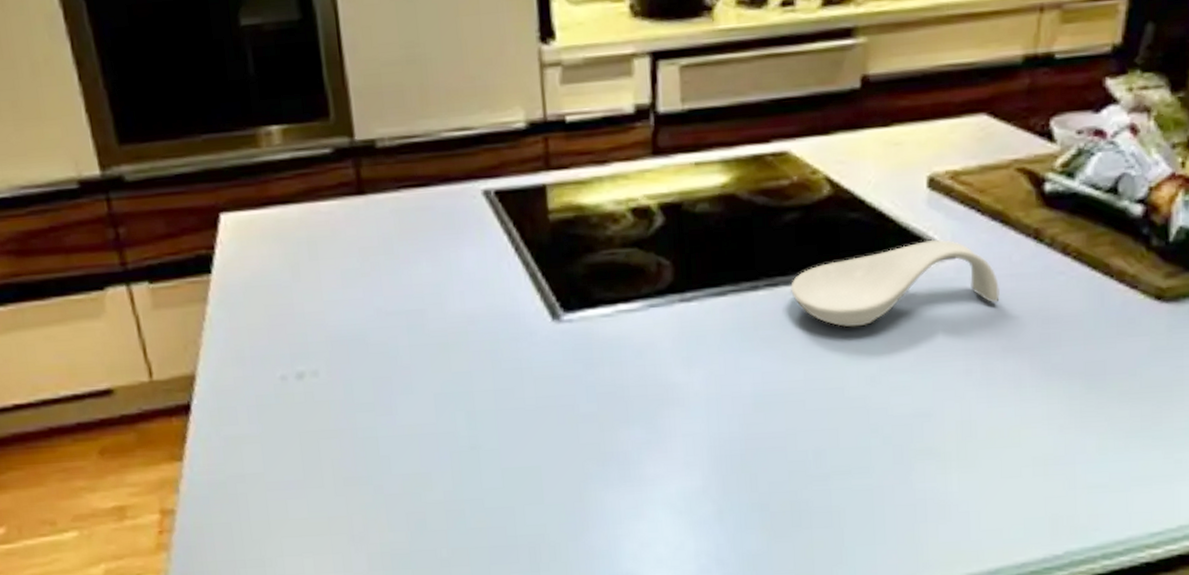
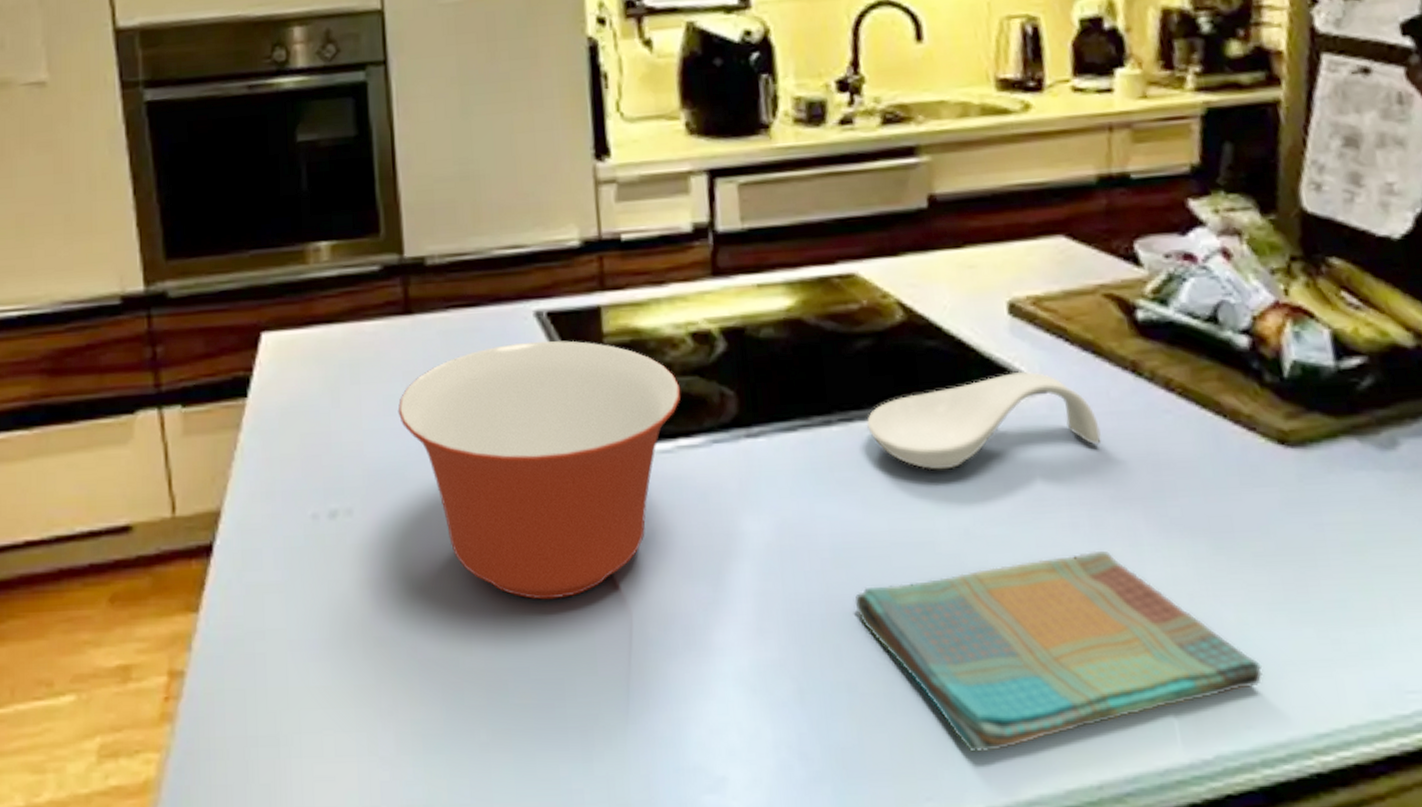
mixing bowl: none [355,217,621,444] -> present [397,340,681,600]
dish towel: none [770,392,1114,556] -> present [854,550,1263,753]

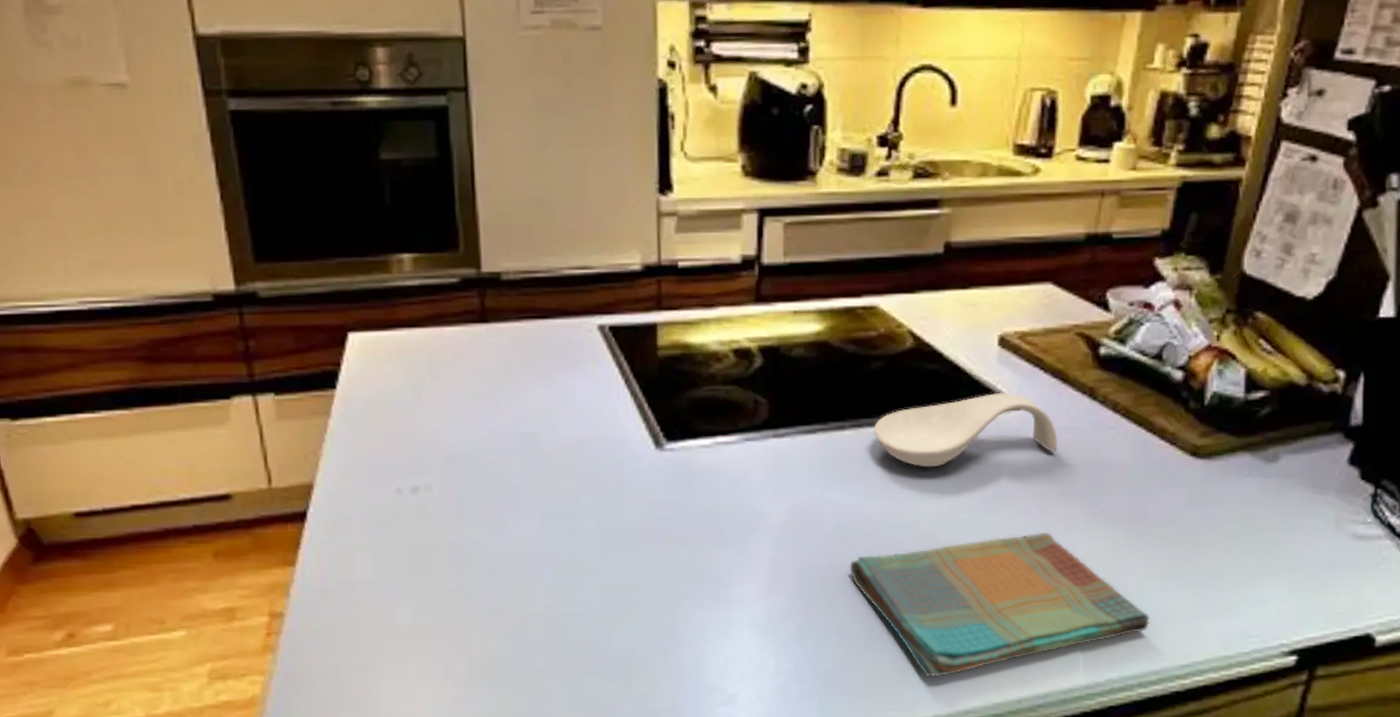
mixing bowl: present [397,340,681,600] -> none [473,351,722,561]

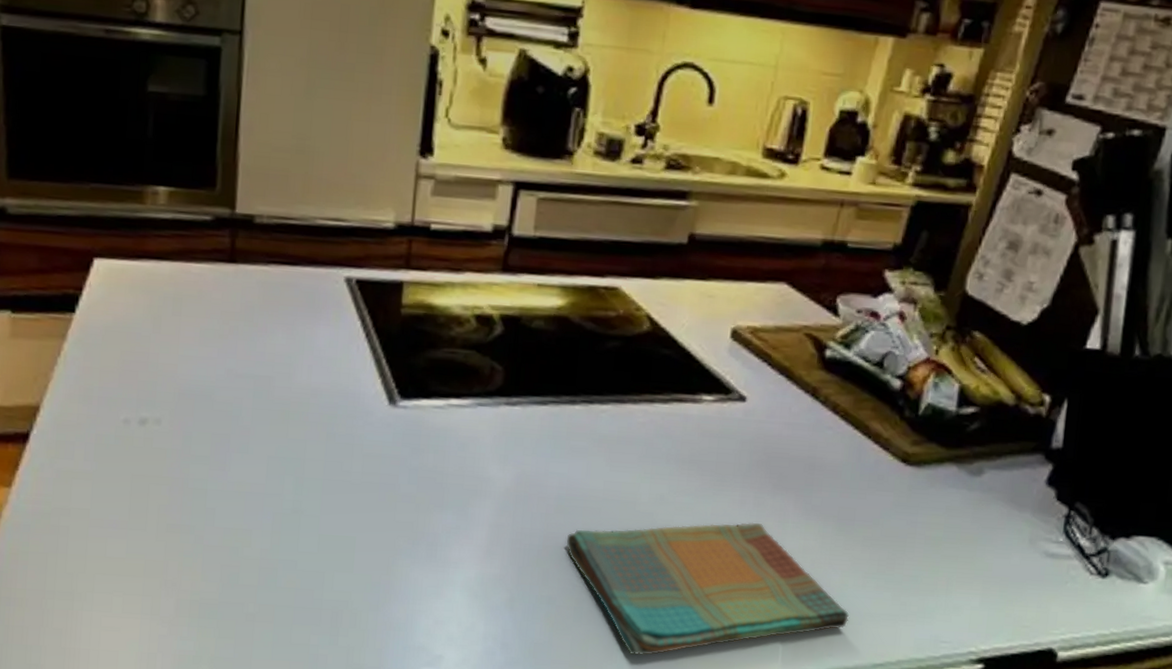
spoon rest: present [873,392,1057,468] -> none [602,383,778,450]

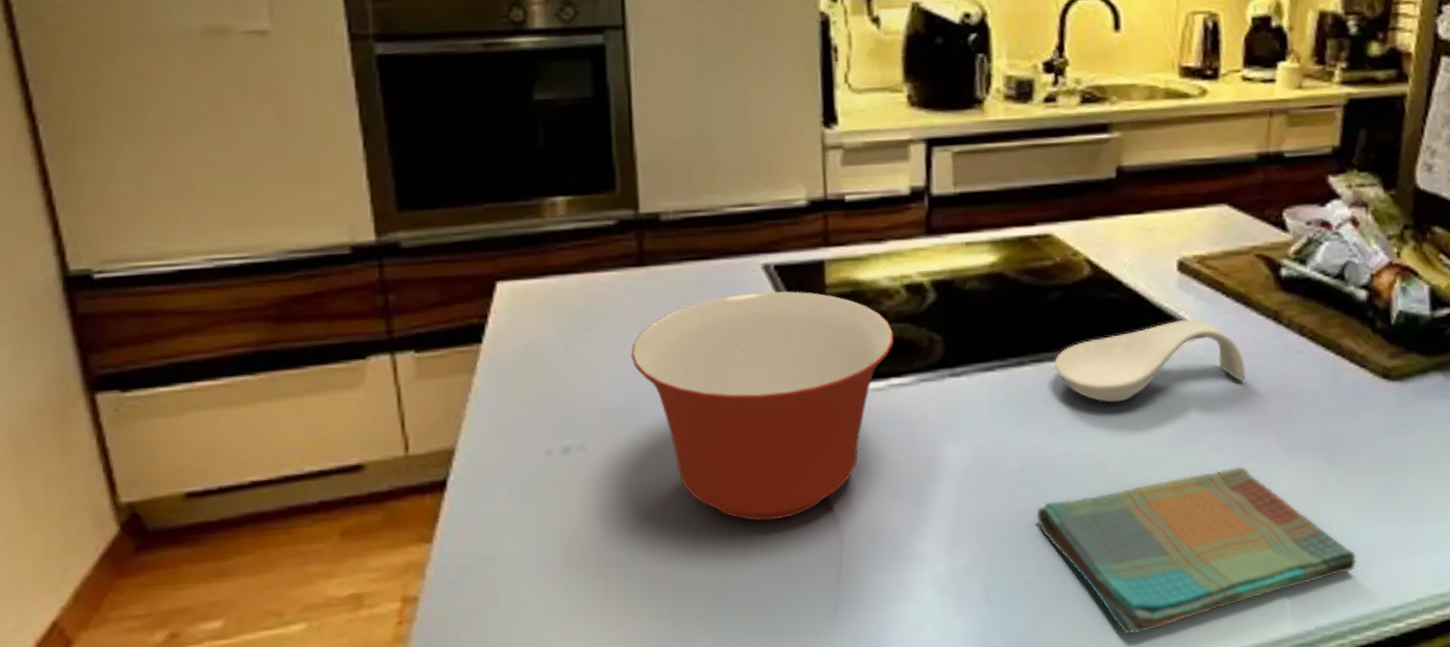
mixing bowl: none [212,301,459,511] -> present [630,291,894,521]
spoon rest: none [602,383,778,450] -> present [1053,319,1246,403]

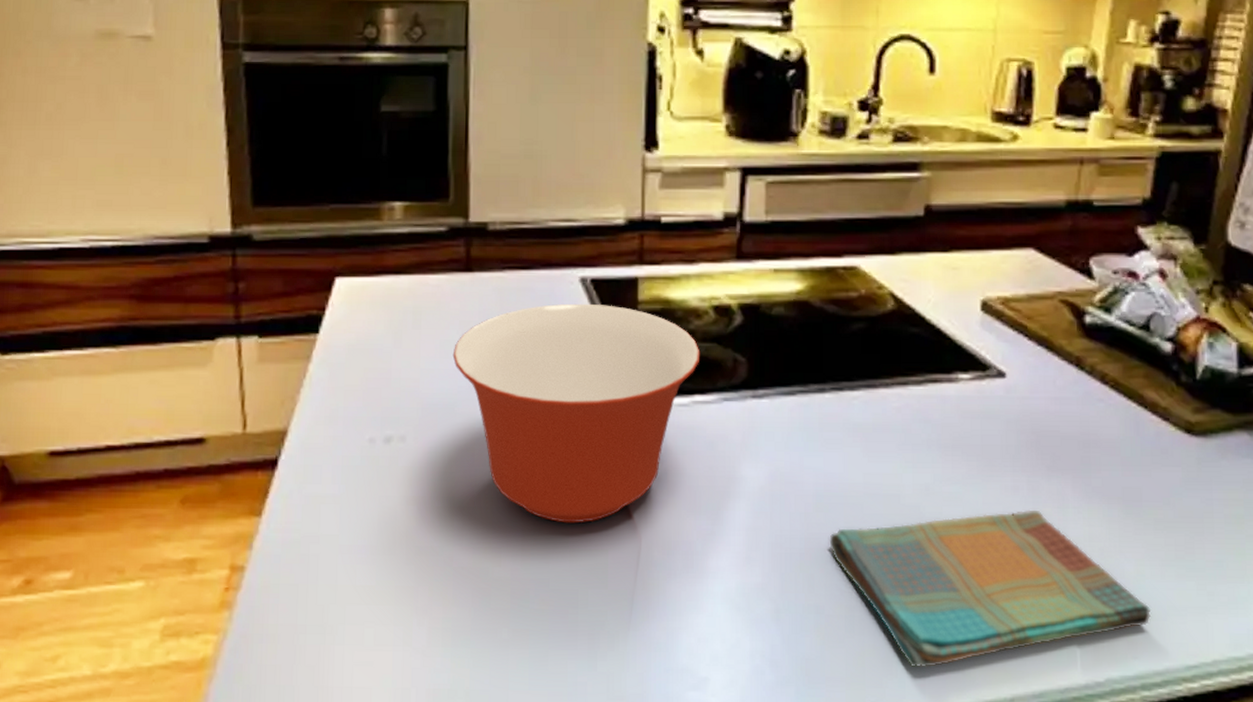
spoon rest: present [1053,319,1246,403] -> none [853,358,1045,436]

